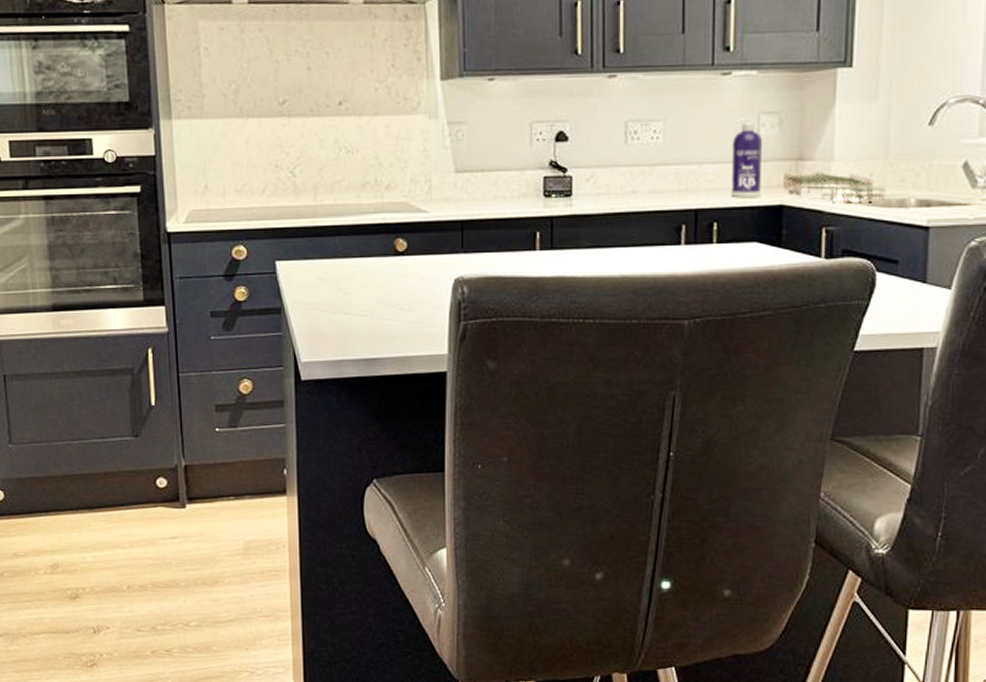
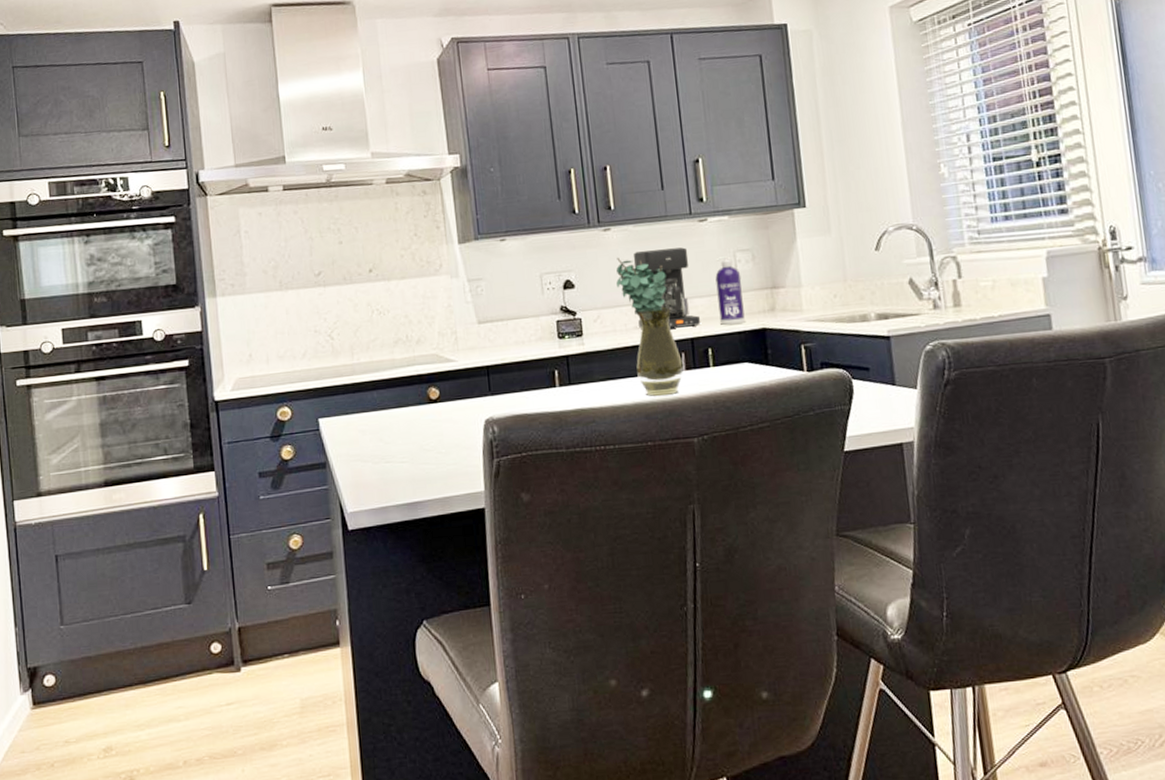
vase: none [617,109,682,270] -> present [616,257,684,396]
coffee maker: none [637,104,709,196] -> present [633,247,701,329]
dish rack: present [783,171,886,204] -> none [762,296,850,322]

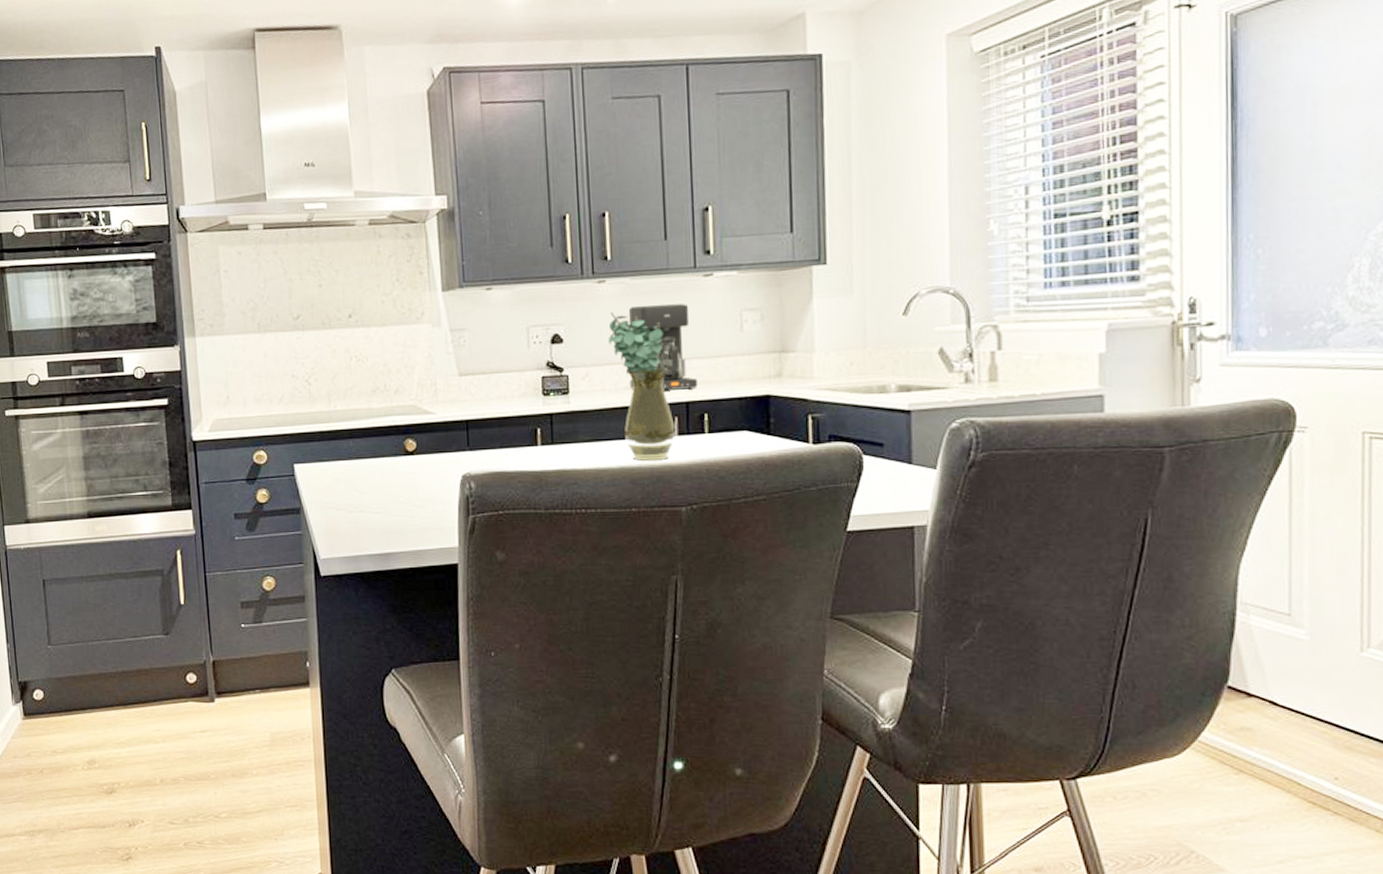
spray bottle: present [715,256,745,325] -> none [718,315,748,390]

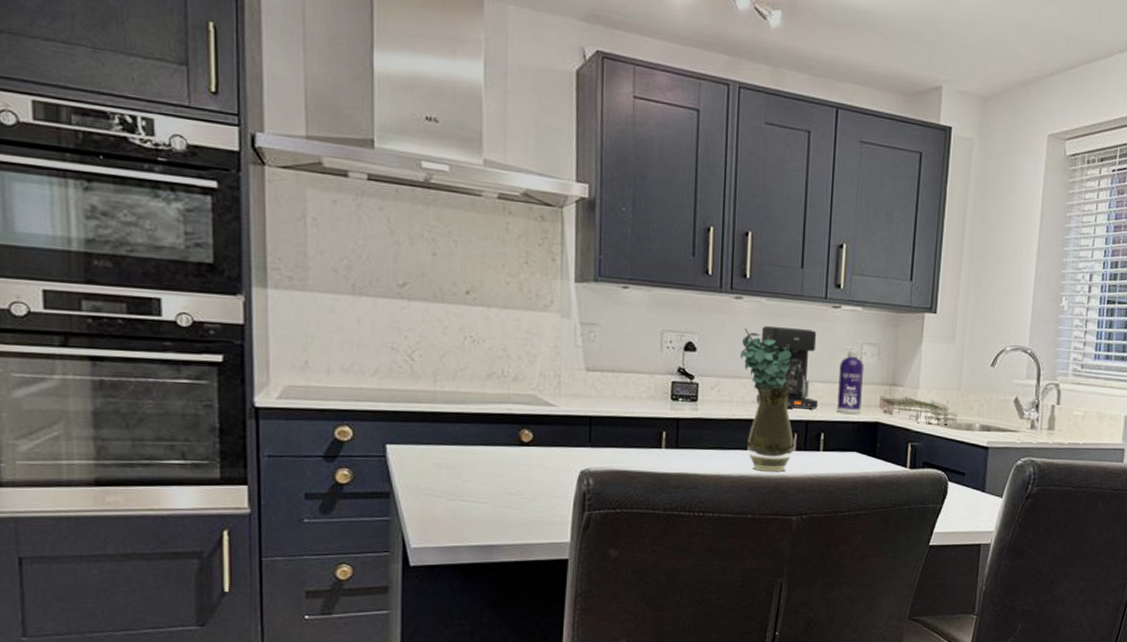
spray bottle: none [718,315,748,390] -> present [837,346,865,415]
dish rack: none [768,362,867,391] -> present [879,395,958,424]

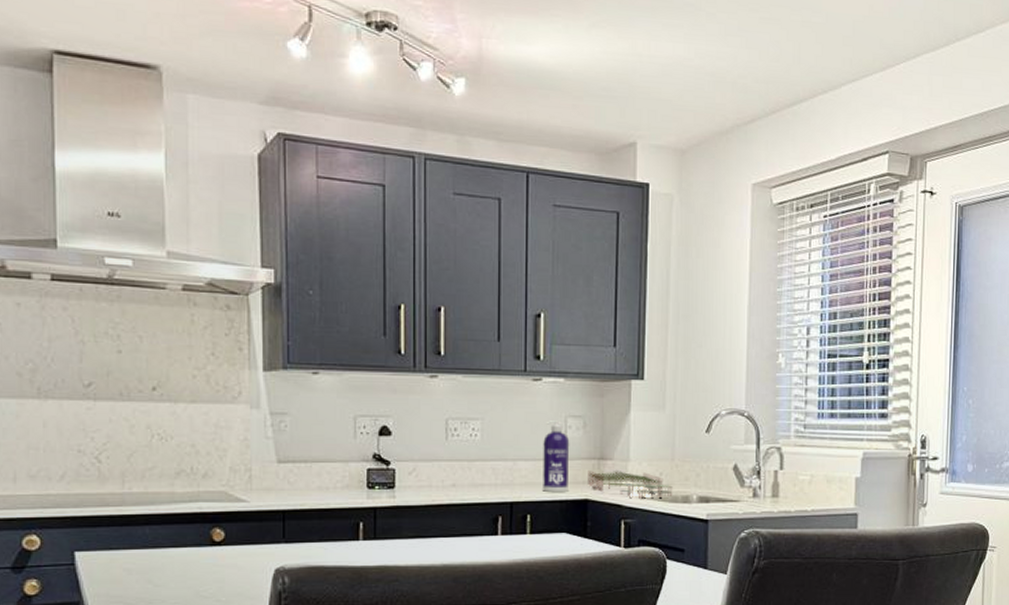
vase: present [740,327,794,472] -> none [438,407,499,559]
coffee maker: present [756,326,819,410] -> none [457,405,523,490]

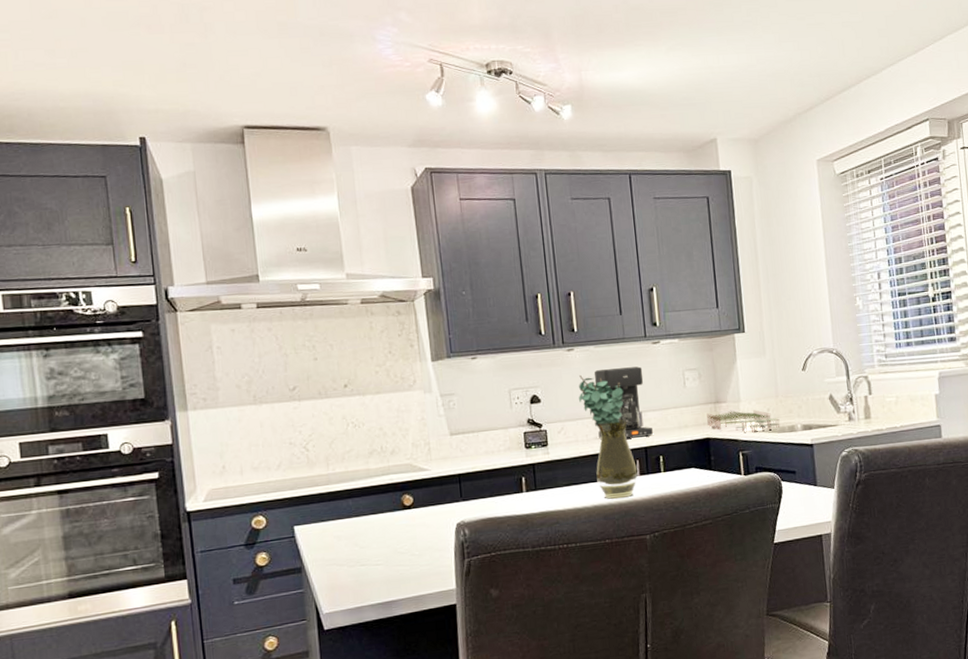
vase: none [438,407,499,559] -> present [579,374,638,499]
coffee maker: none [457,405,523,490] -> present [594,366,654,439]
spray bottle: present [543,420,570,493] -> none [666,375,692,436]

